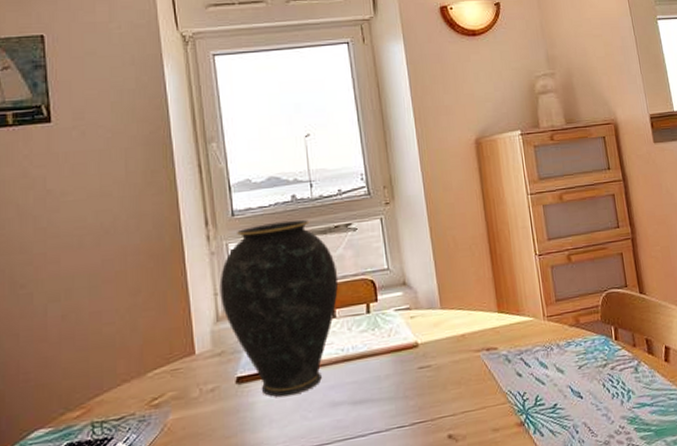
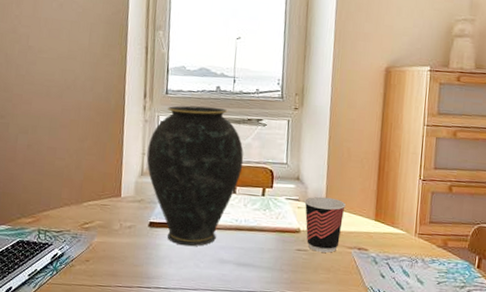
cup: none [416,297,465,365] -> present [304,196,346,253]

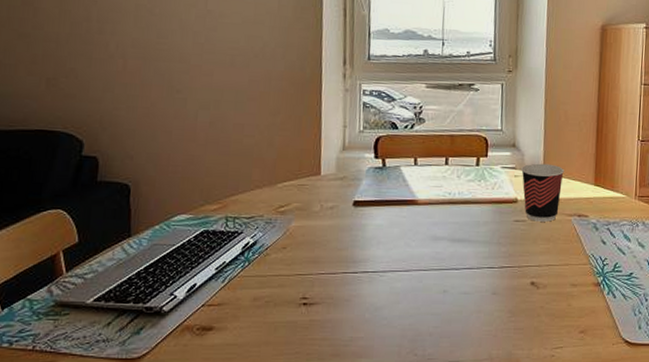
vase: present [146,105,244,247] -> none [348,71,456,225]

